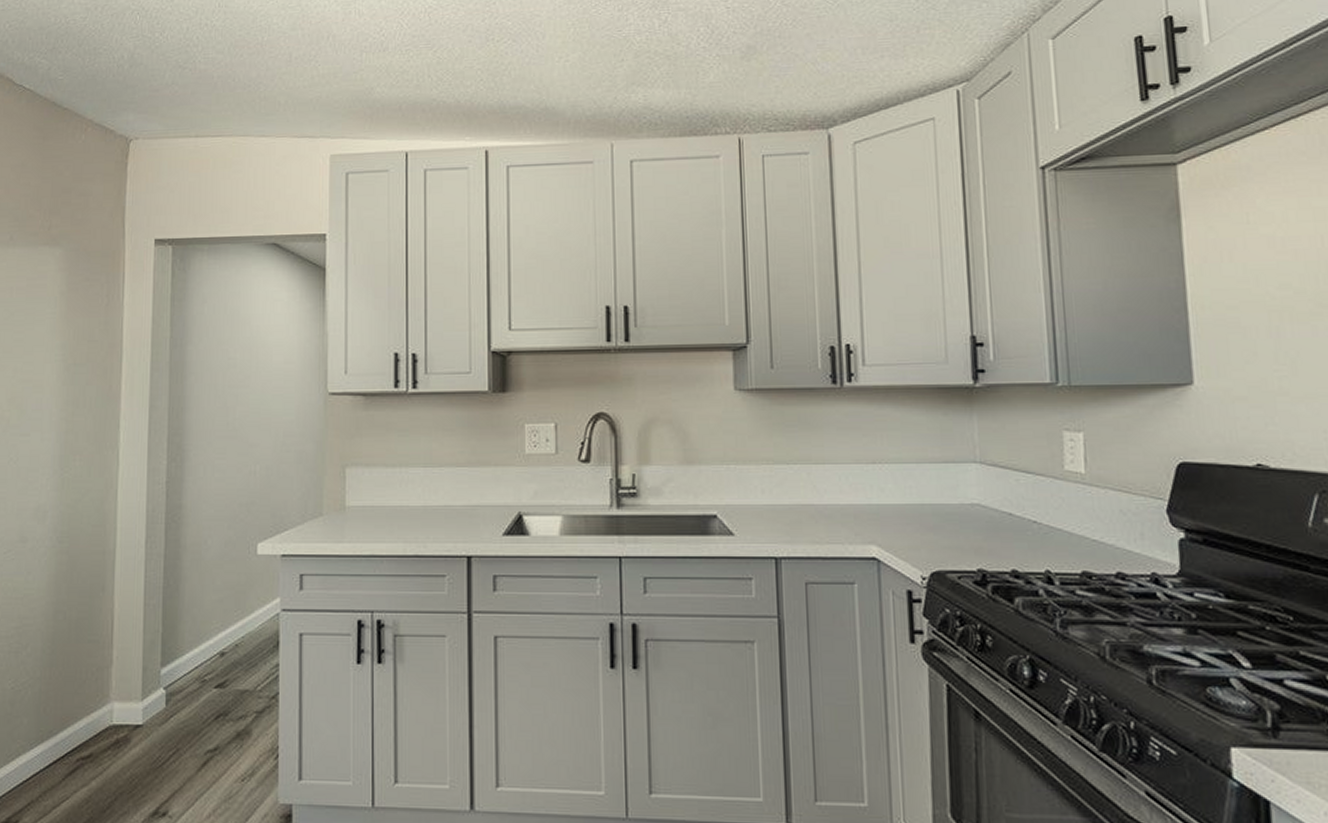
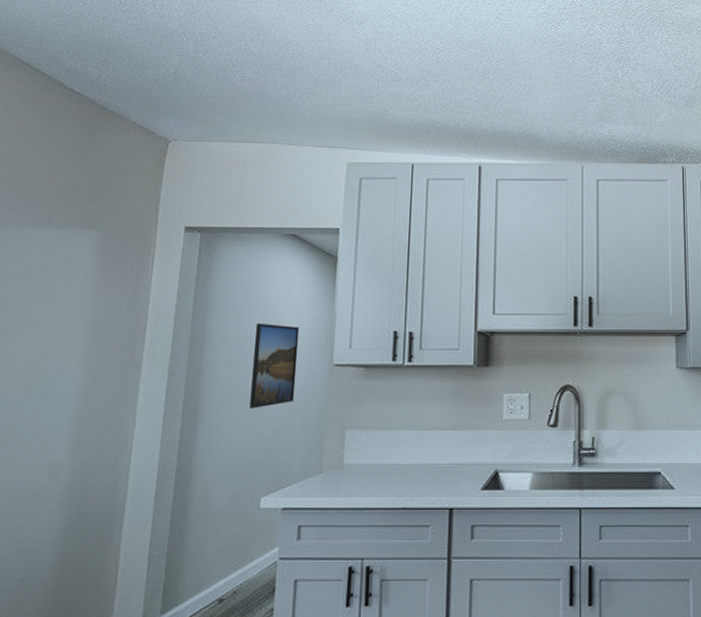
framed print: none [238,347,288,444] -> present [250,323,300,408]

